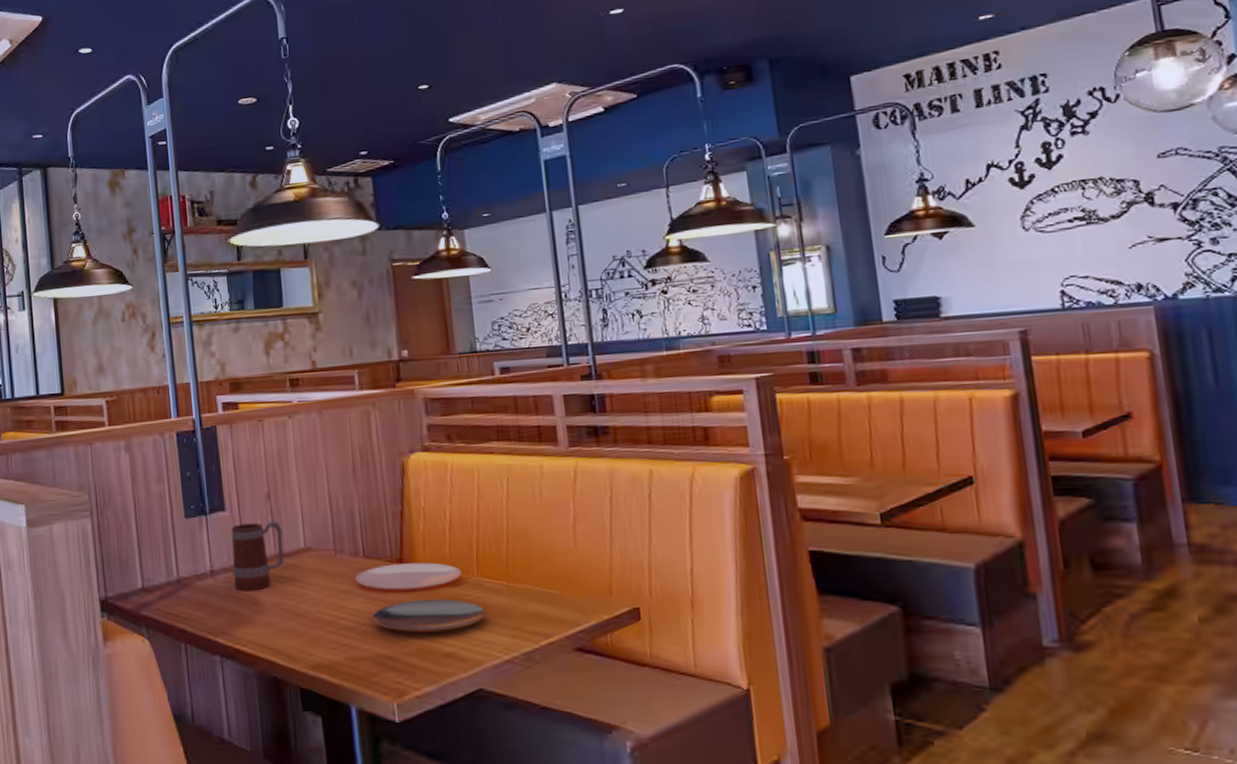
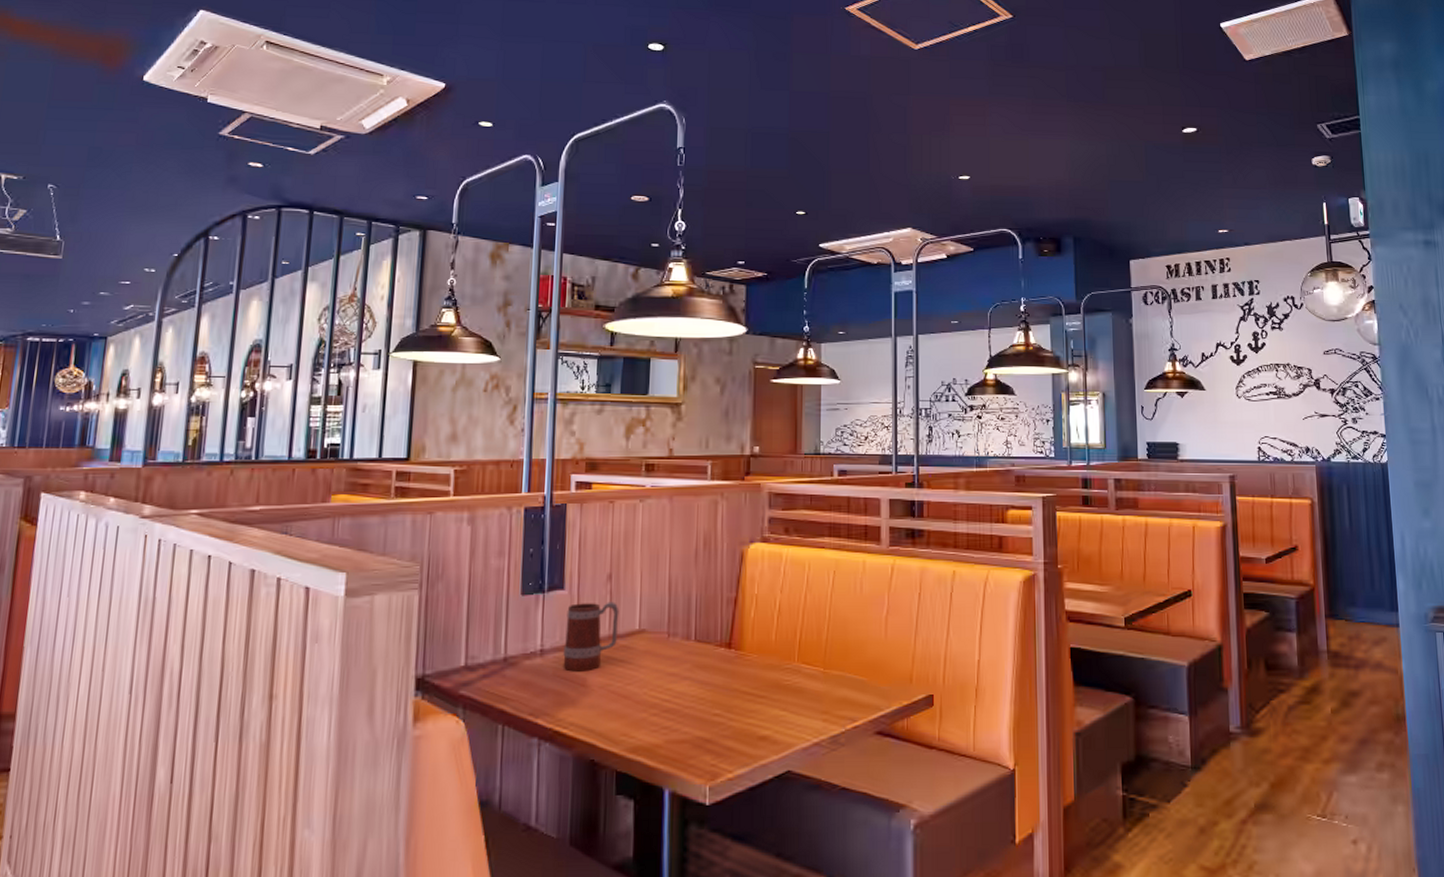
plate: present [355,562,462,591] -> none [684,648,785,674]
plate: present [372,599,487,632] -> none [695,684,802,715]

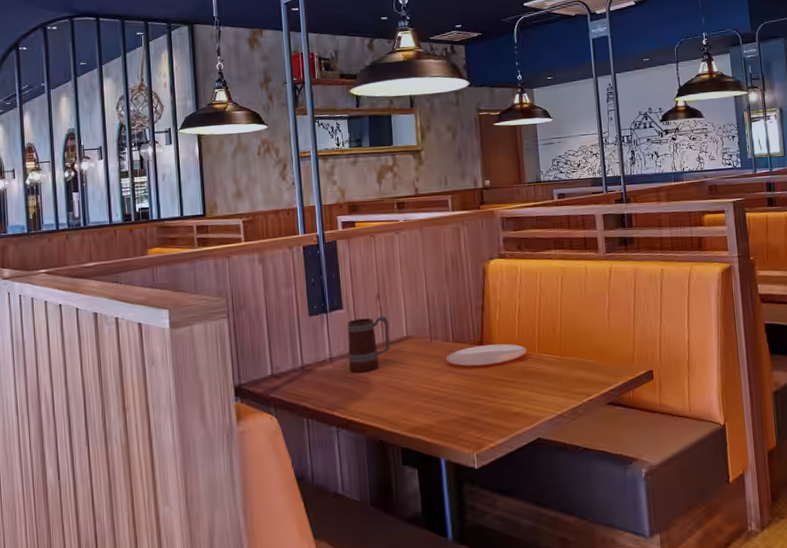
plate: none [684,648,785,674] -> present [446,343,527,367]

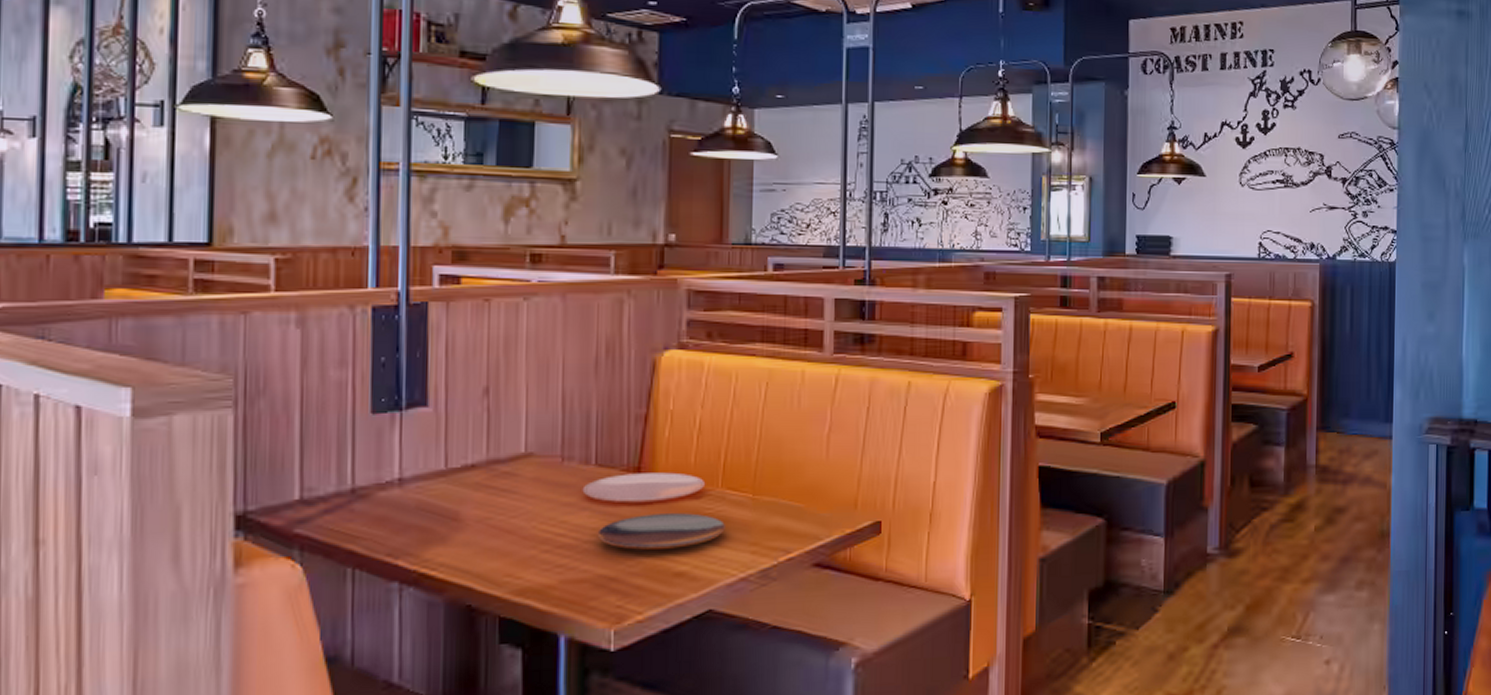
beer mug: present [347,316,390,373] -> none [428,420,500,504]
plate: none [458,371,545,398] -> present [597,513,727,550]

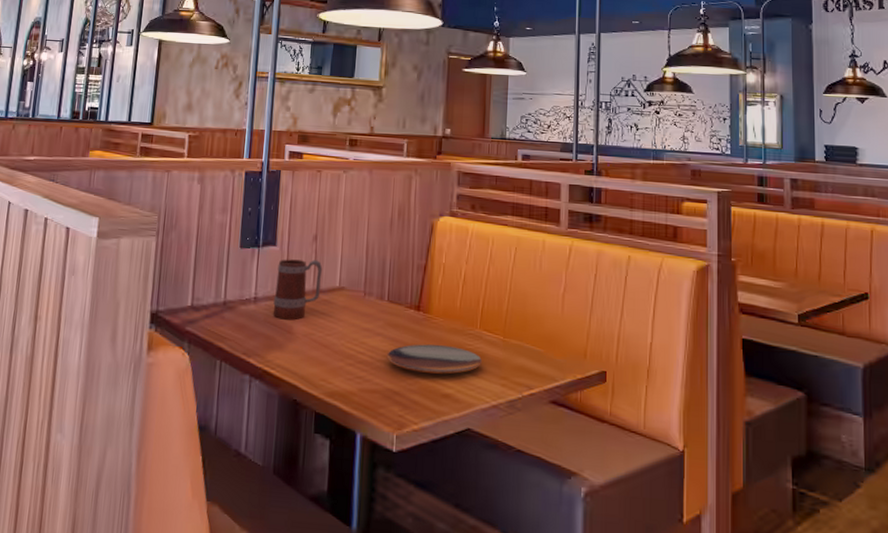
beer mug: none [428,420,500,504] -> present [272,259,323,320]
plate: present [582,472,706,504] -> none [377,310,468,336]

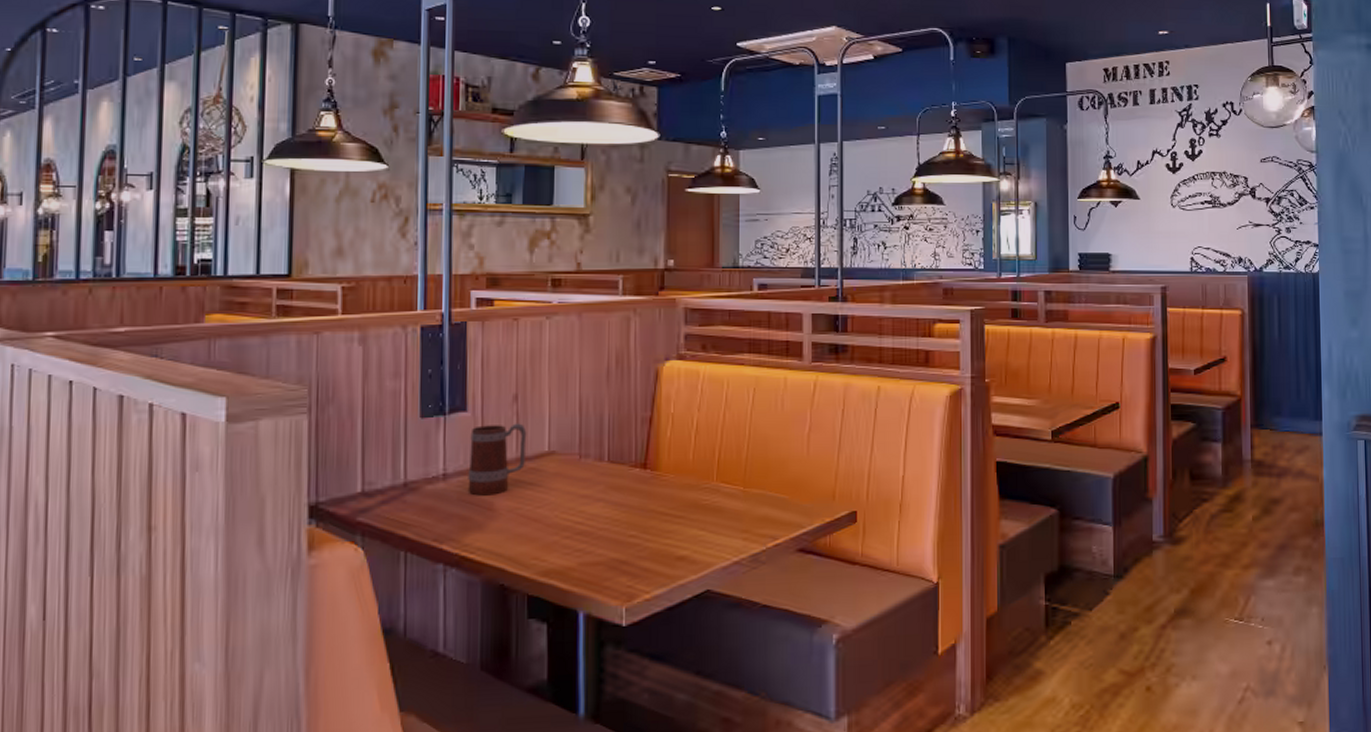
plate: present [386,344,483,374] -> none [610,504,721,536]

